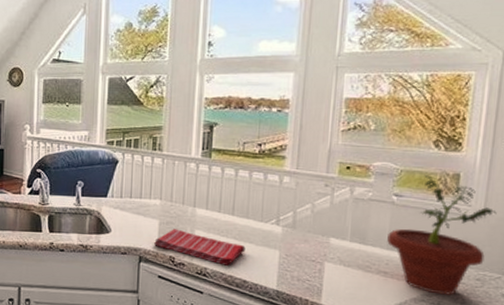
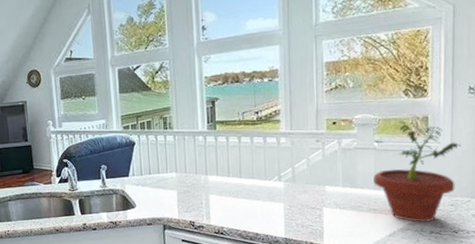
dish towel: present [153,229,246,267] -> none [174,196,255,224]

